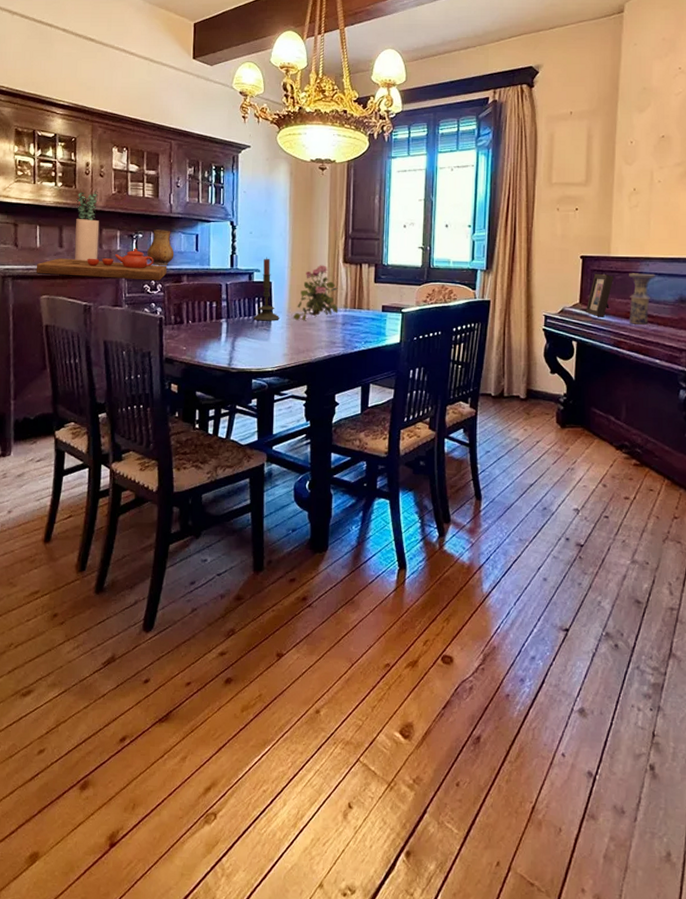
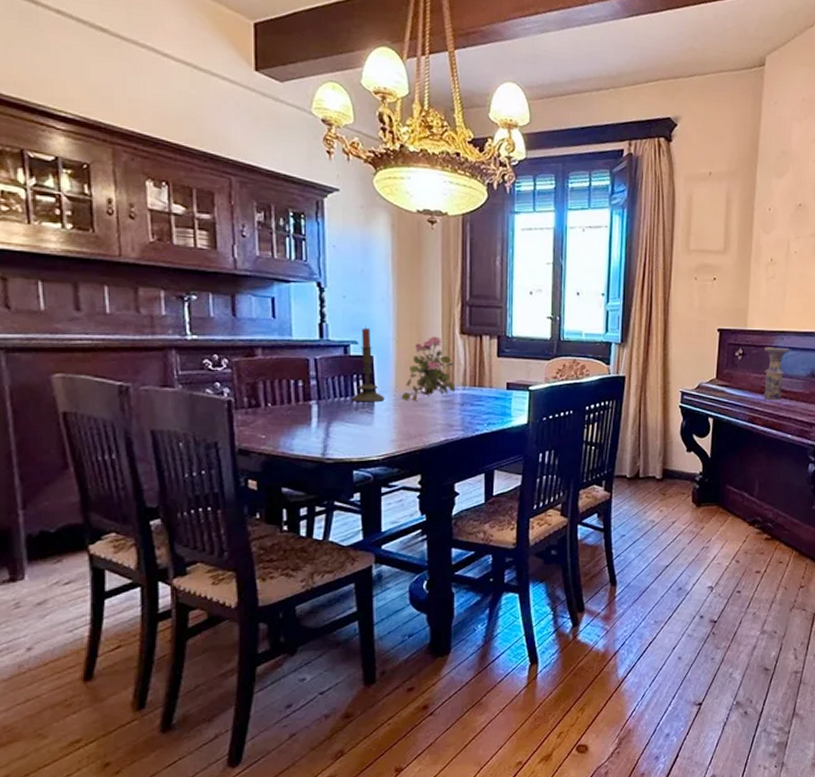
tea set: present [36,248,167,281] -> none [41,313,234,355]
vase: present [74,188,100,261] -> none [98,233,134,329]
ceramic pitcher: present [147,229,174,265] -> none [205,290,243,335]
picture frame: present [586,273,613,318] -> none [722,347,750,393]

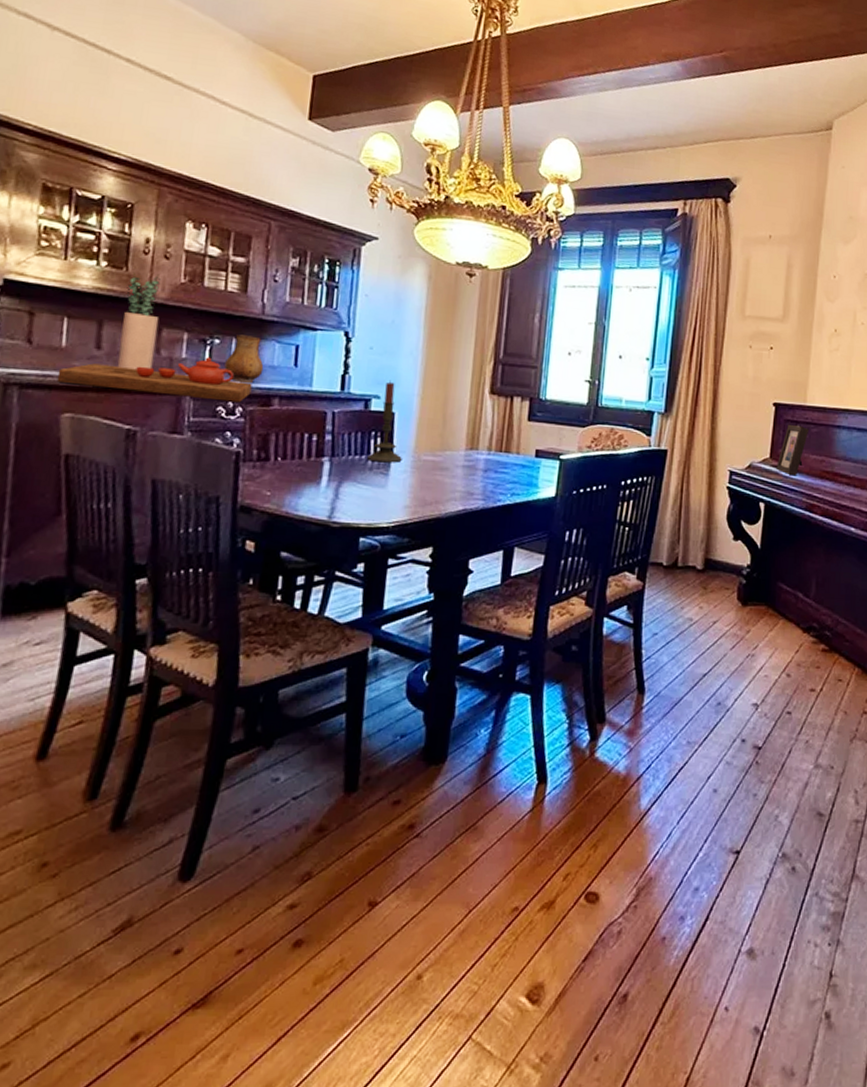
tea set: none [41,313,234,355] -> present [57,357,252,403]
vase: none [98,233,134,329] -> present [117,272,160,370]
ceramic pitcher: none [205,290,243,335] -> present [224,334,264,383]
flower bouquet: present [401,336,456,400] -> none [420,394,481,463]
picture frame: none [722,347,750,393] -> present [776,424,809,476]
vase: present [763,347,790,400] -> none [823,426,855,487]

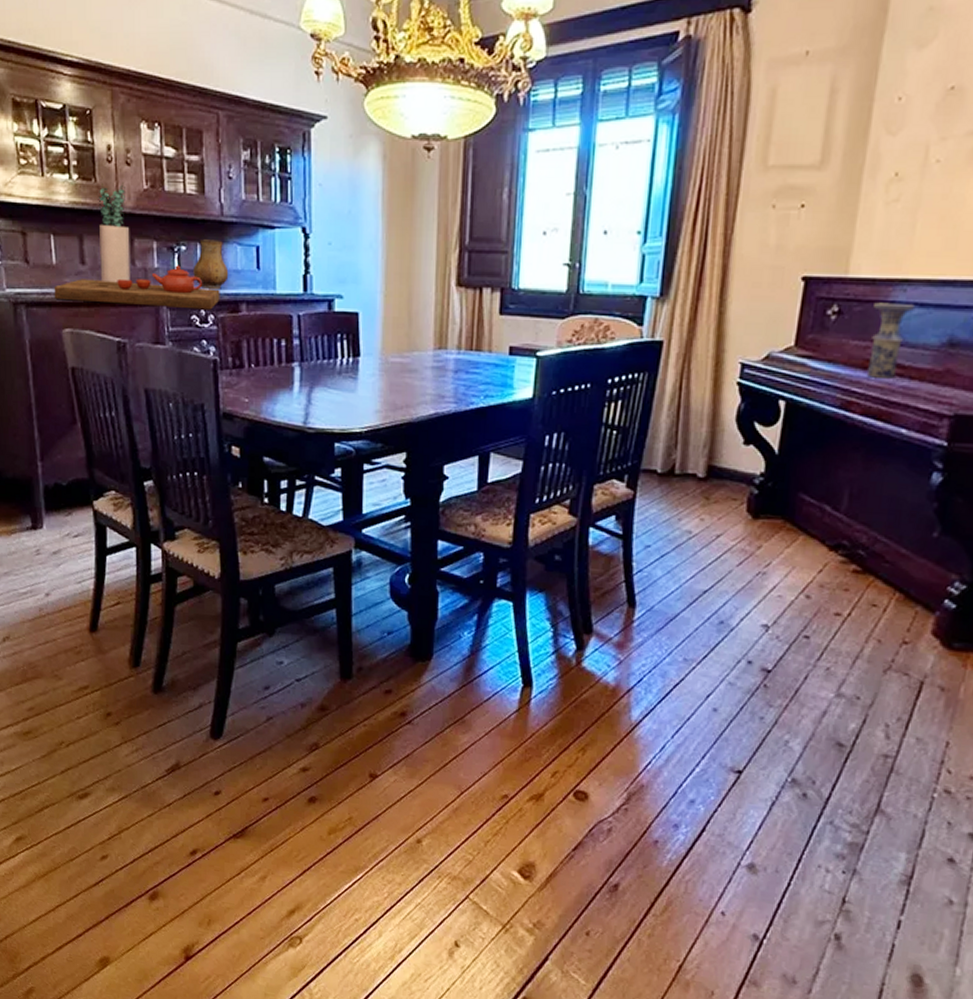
candle: present [367,380,402,464] -> none [335,277,370,368]
picture frame: present [776,424,809,476] -> none [803,302,850,367]
vase: none [823,426,855,487] -> present [866,302,916,379]

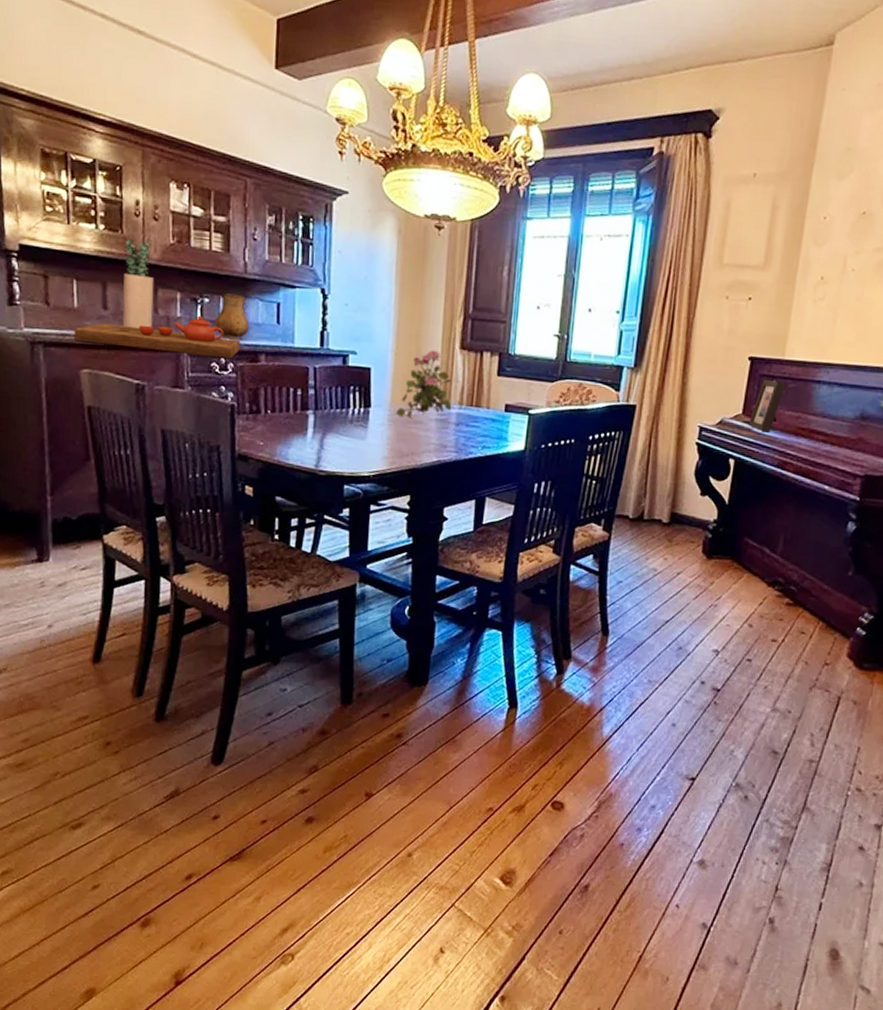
flower bouquet: none [388,289,449,365] -> present [396,350,453,417]
picture frame: none [803,302,850,367] -> present [748,379,786,433]
vase: present [866,302,916,379] -> none [798,381,837,444]

